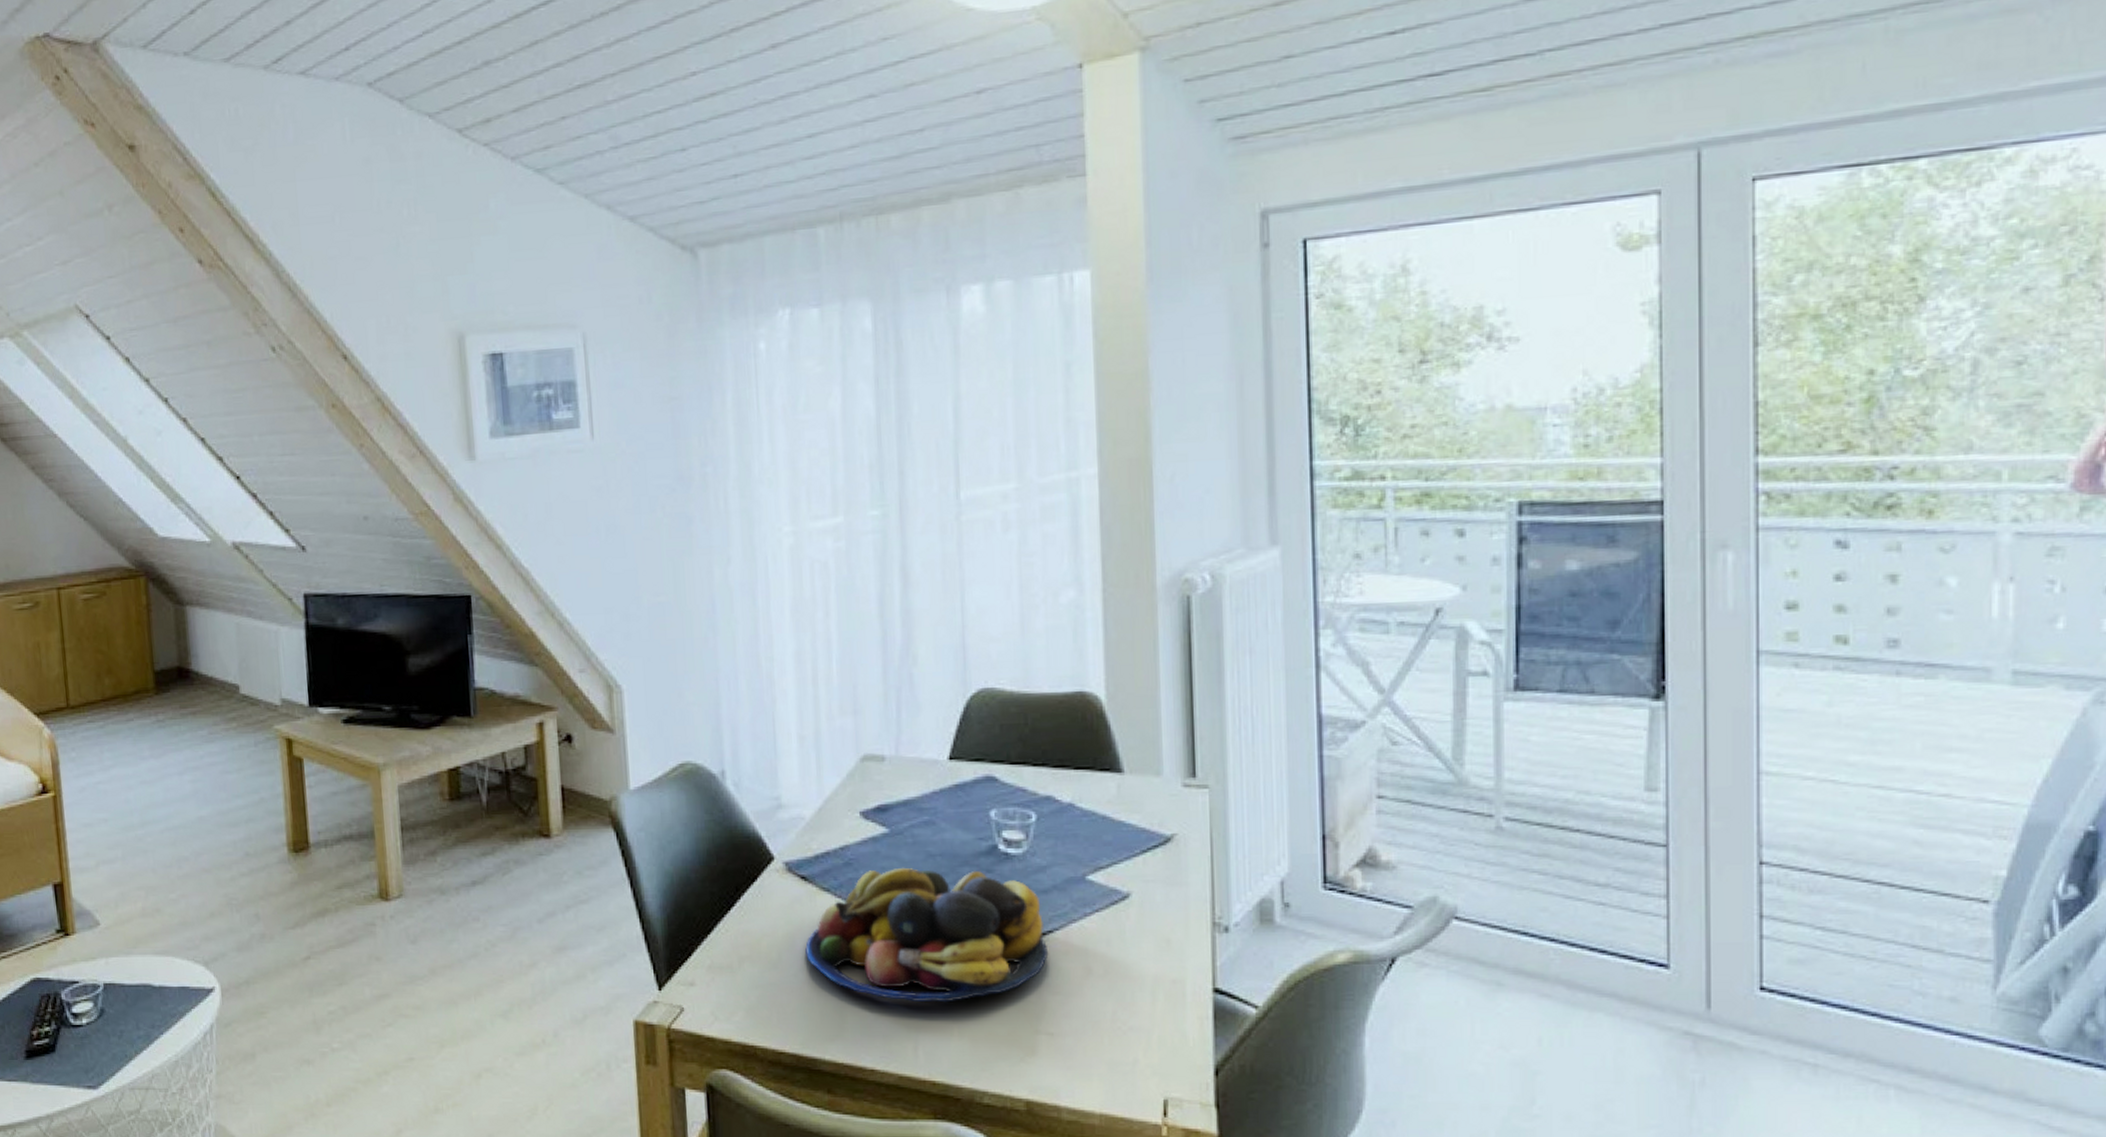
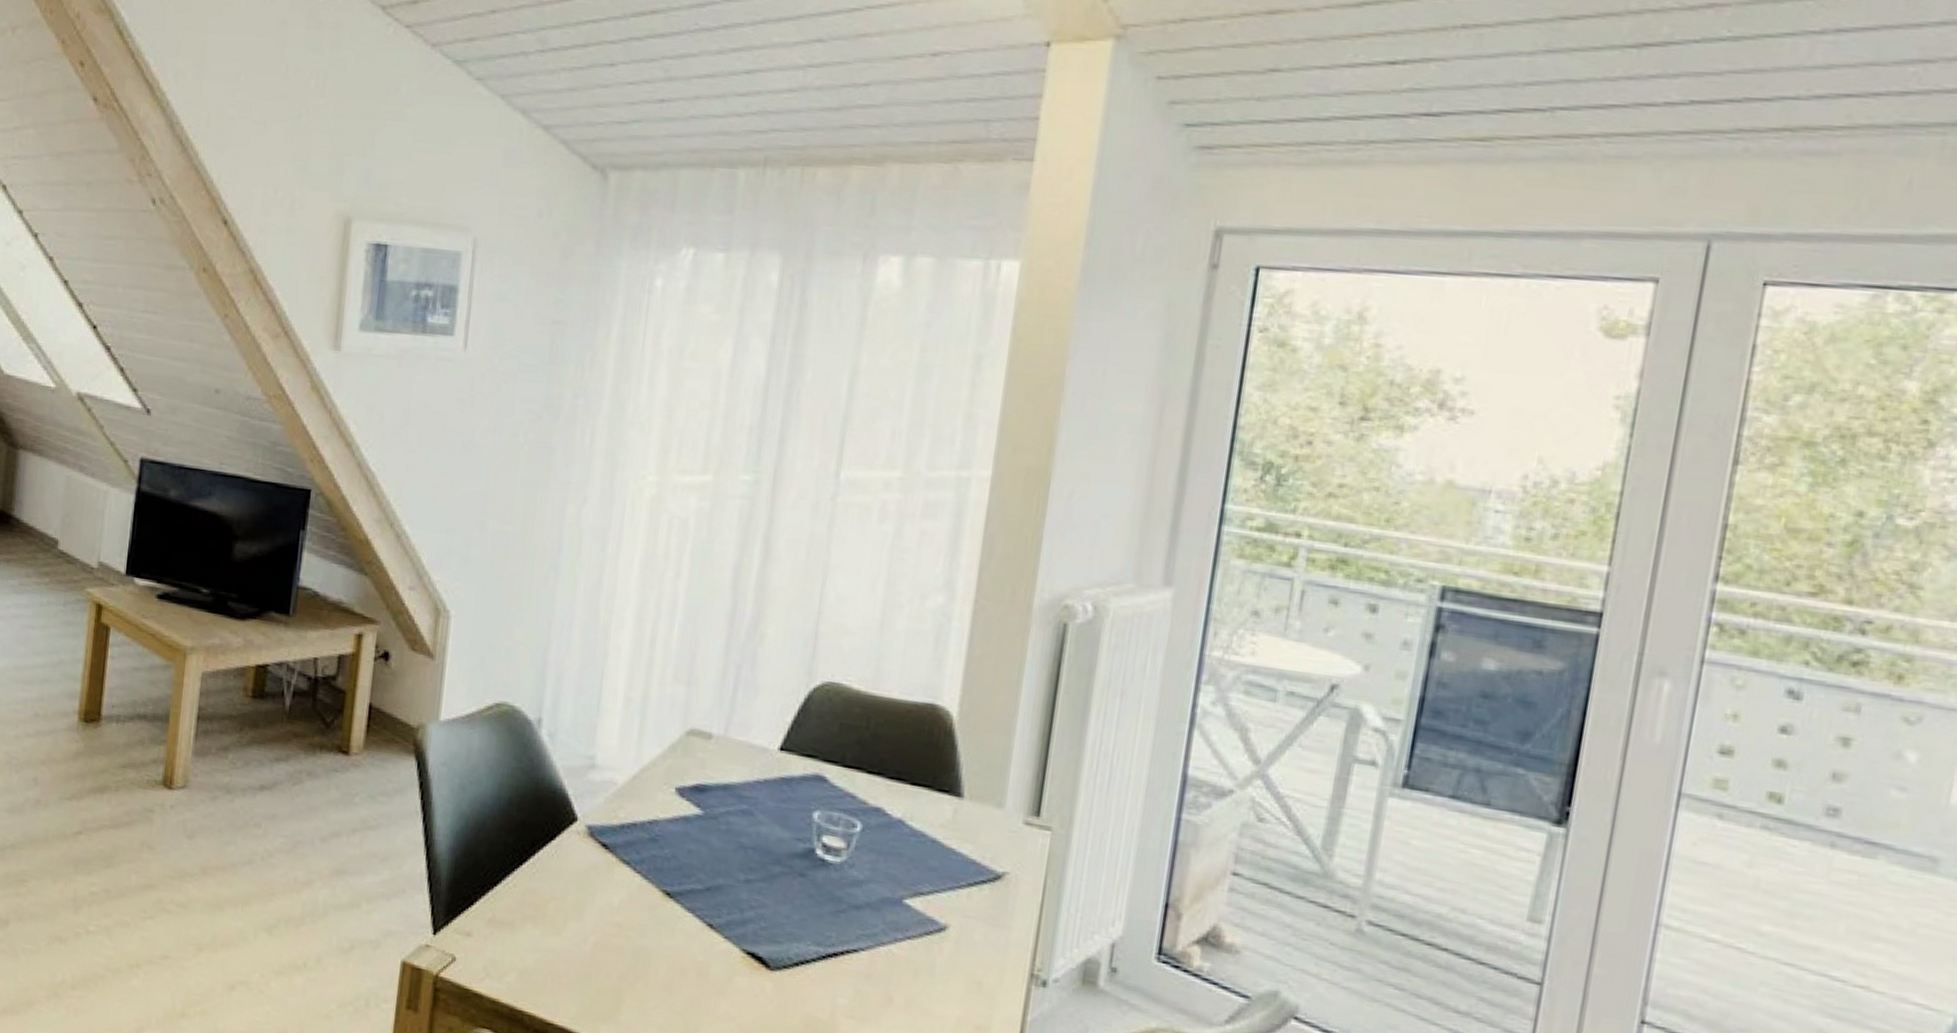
fruit bowl: present [805,867,1049,1003] -> none [593,850,850,1006]

